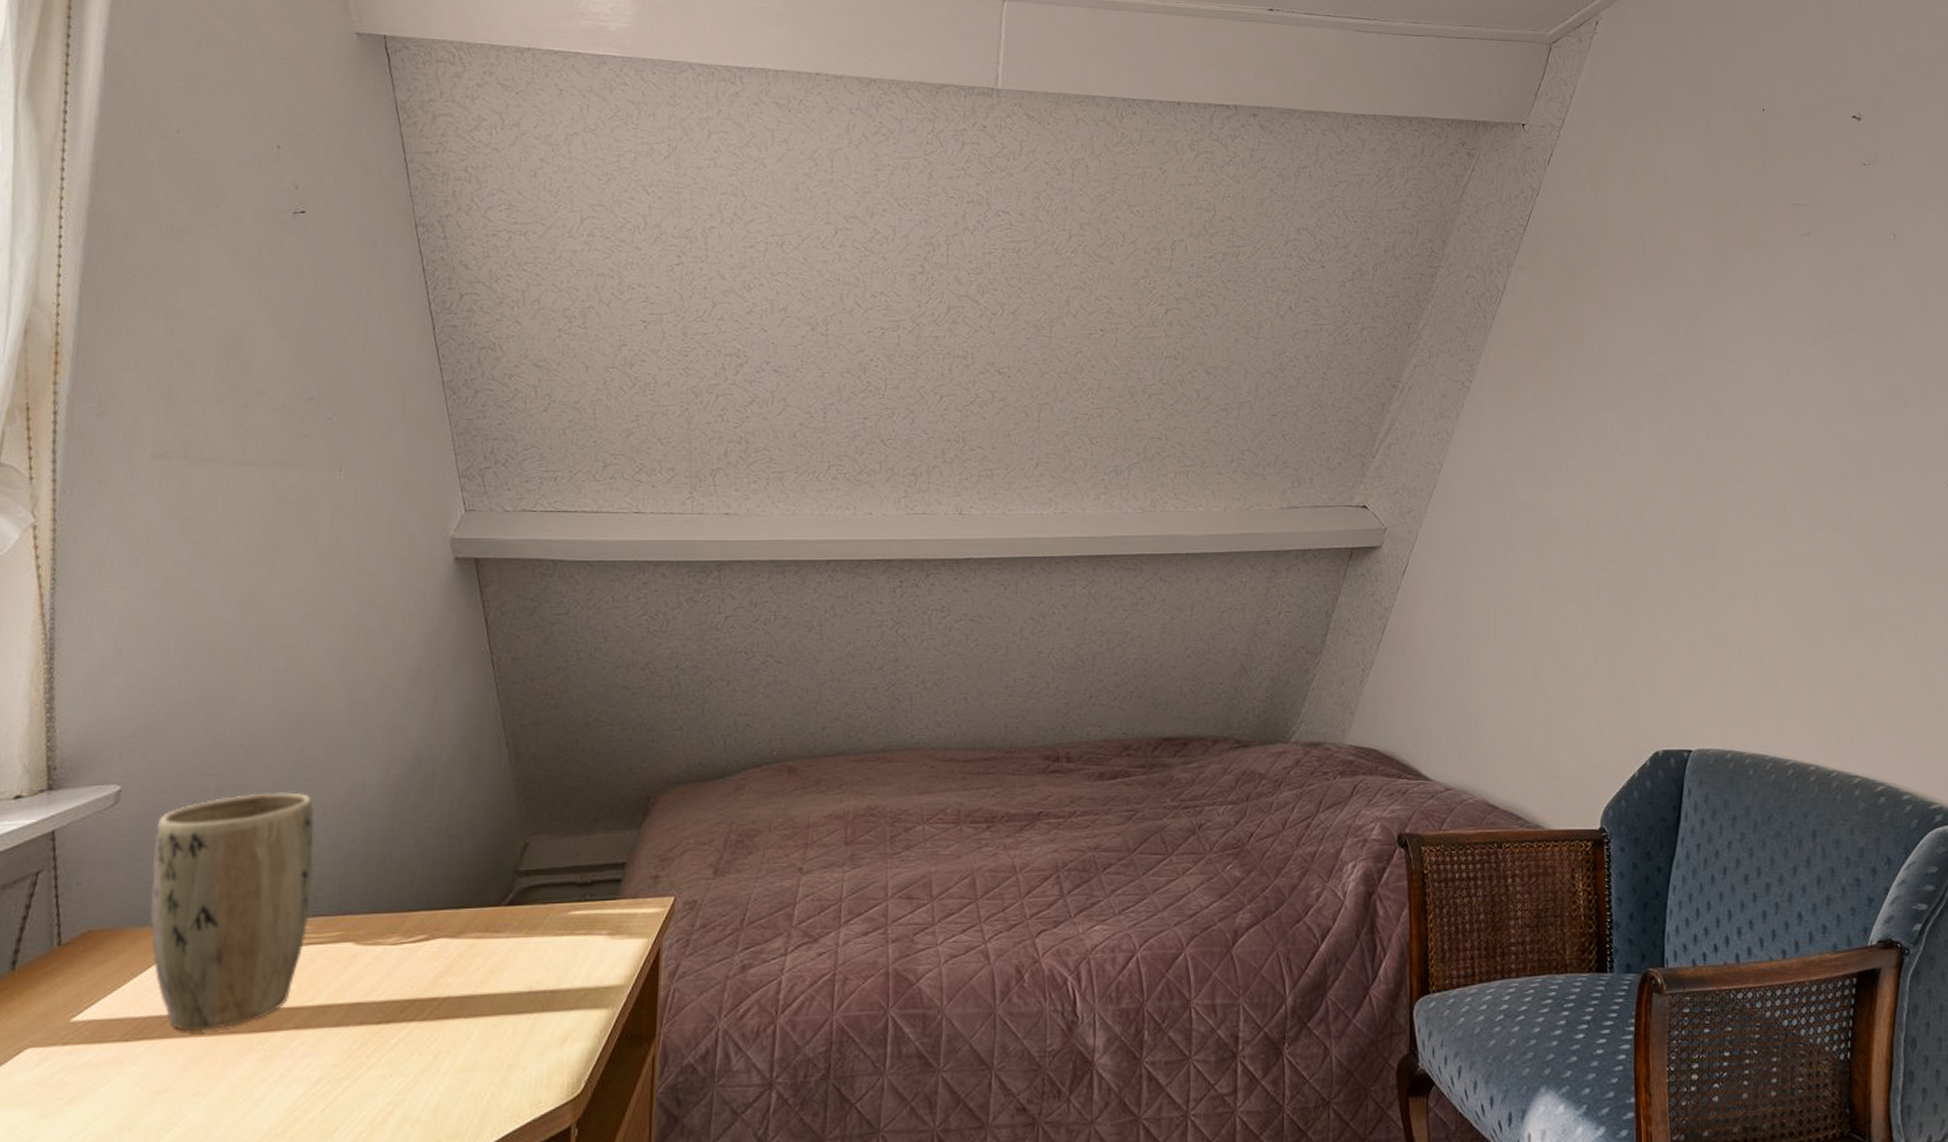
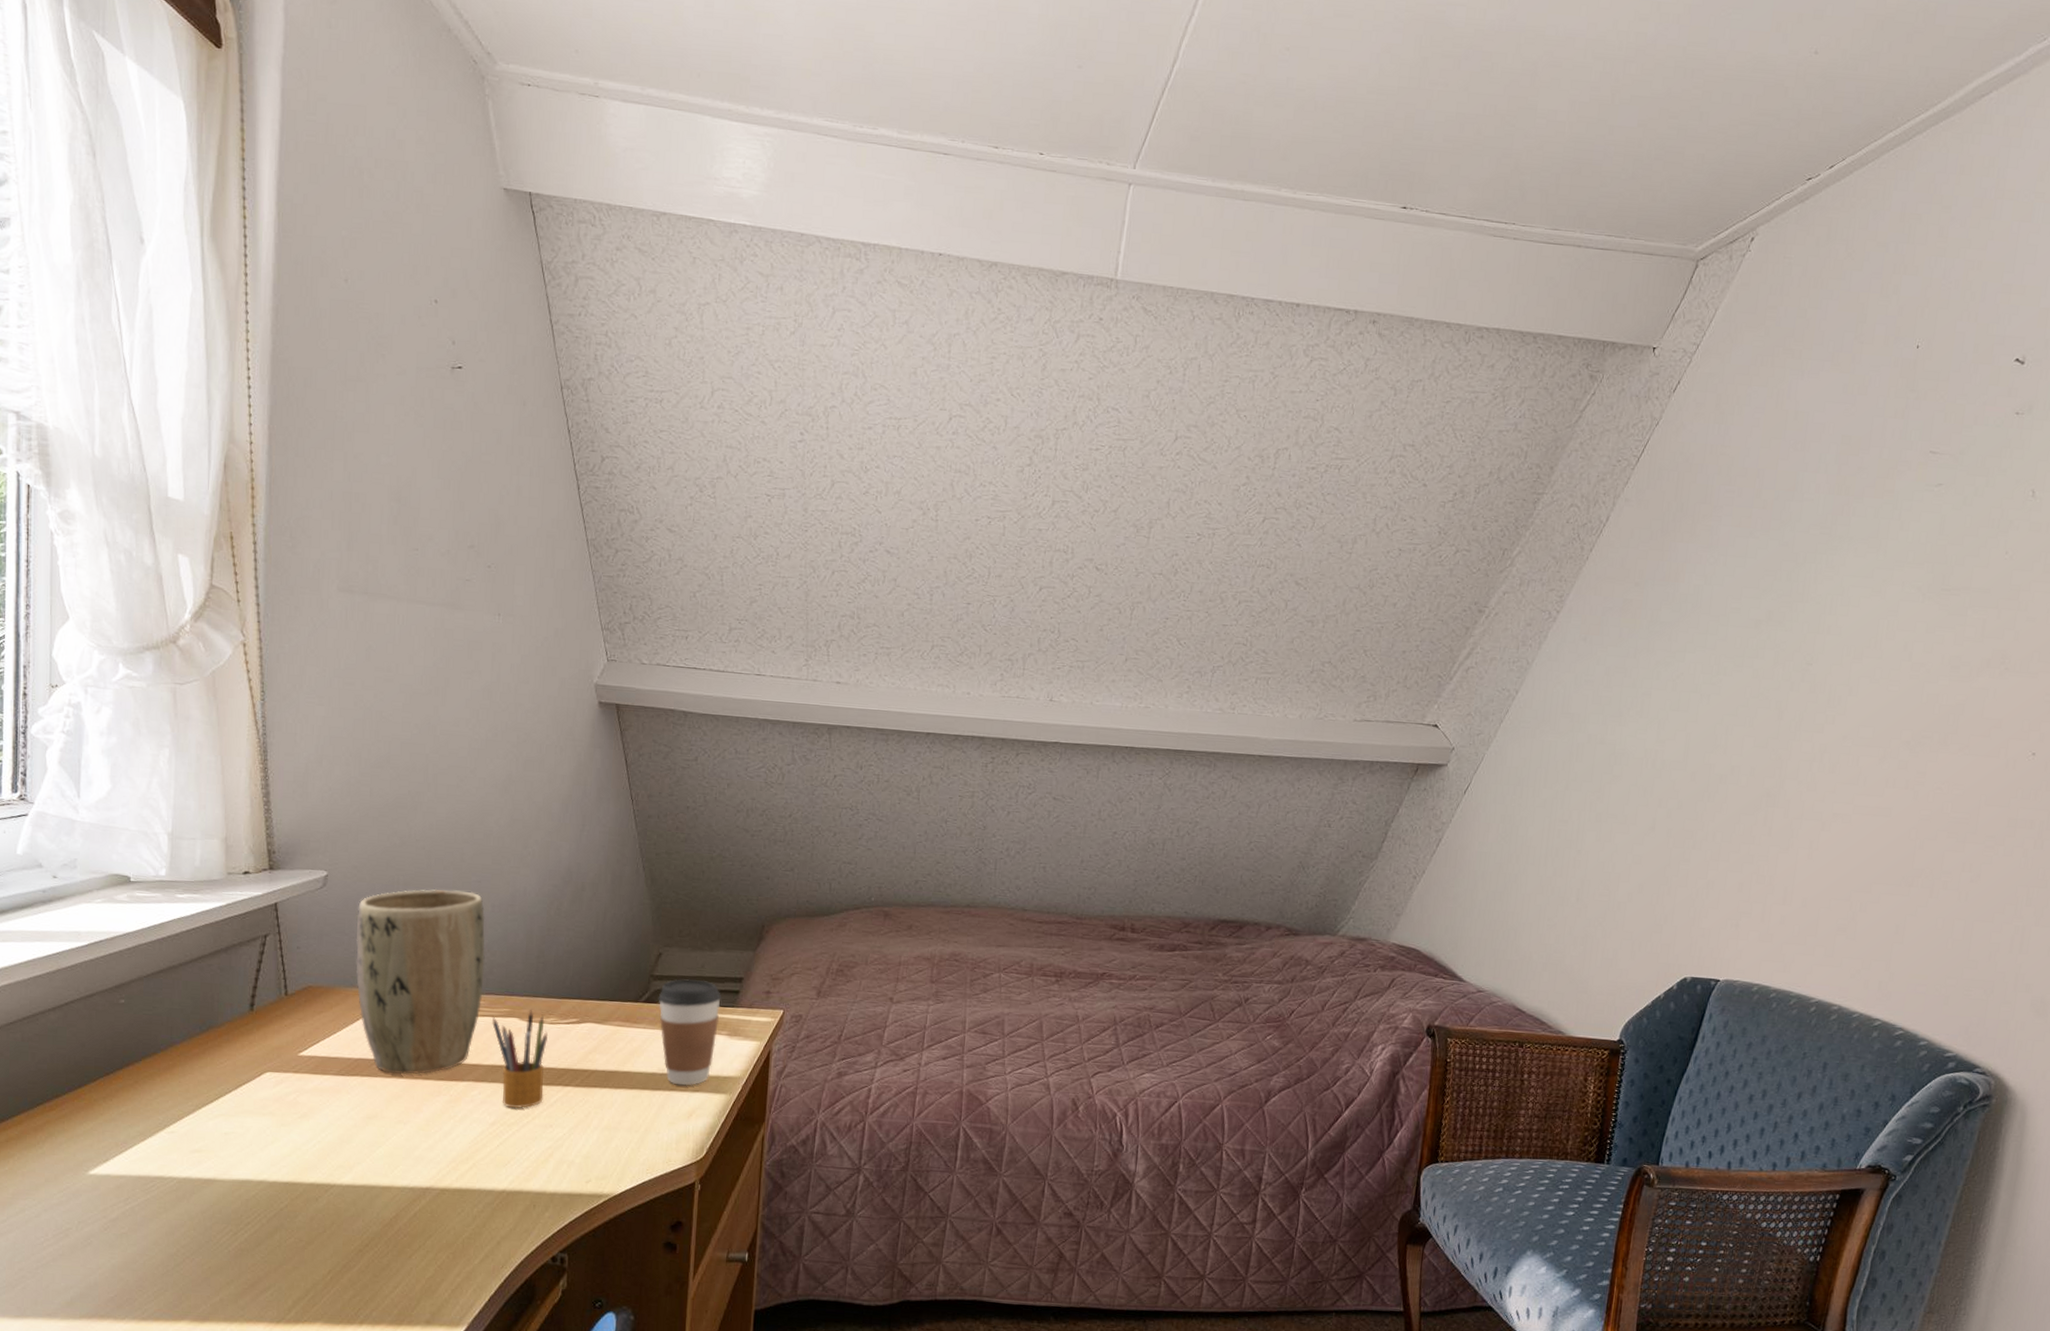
pencil box: none [320,930,389,1059] -> present [492,1010,548,1109]
coffee cup: none [524,870,600,1004] -> present [658,978,721,1086]

